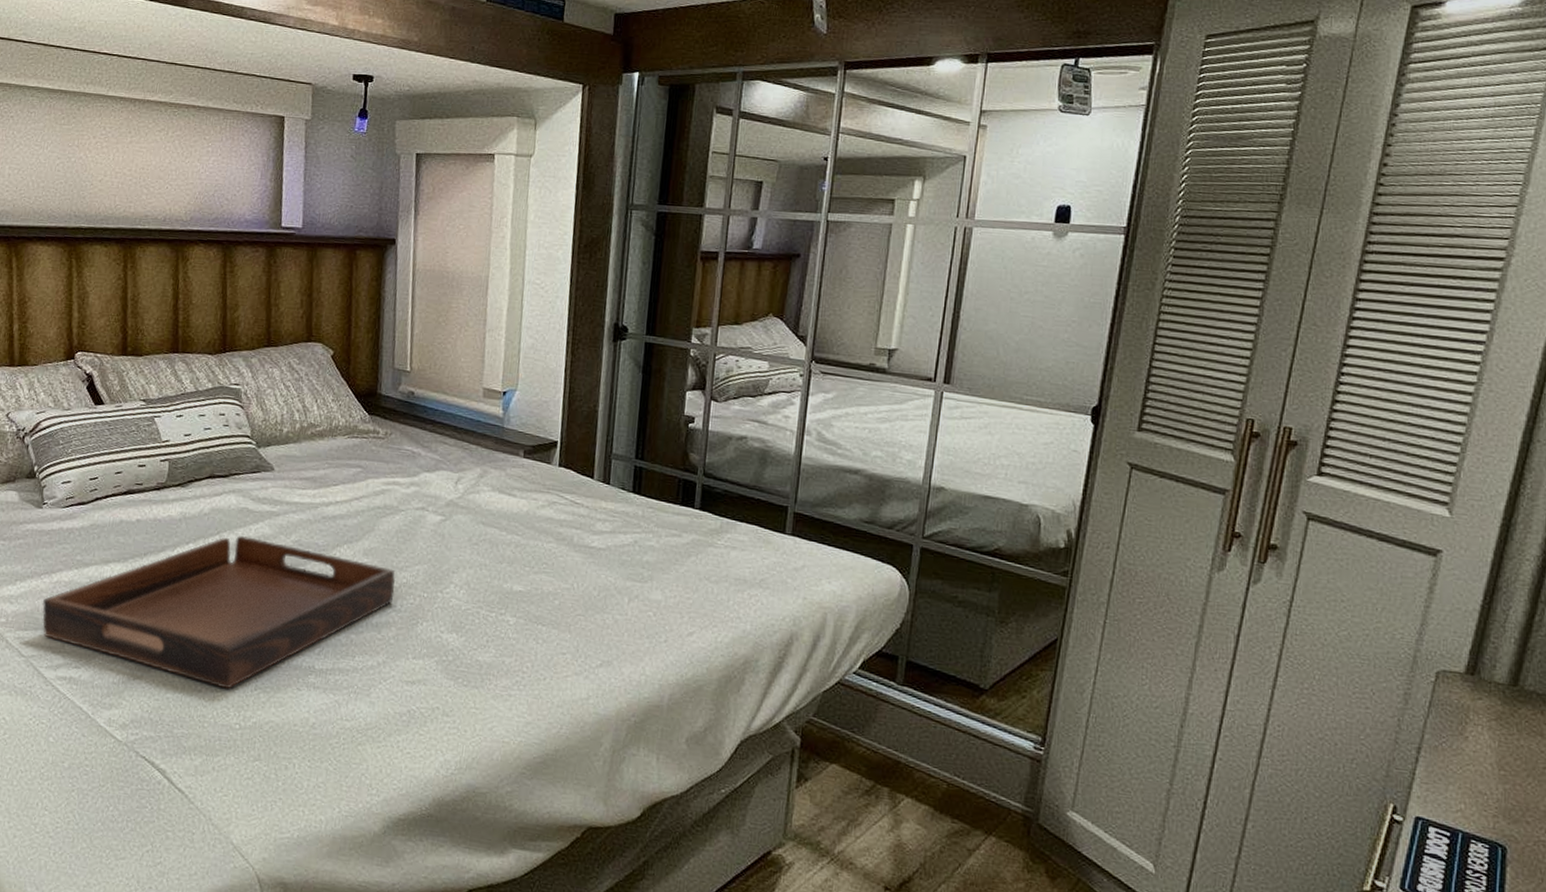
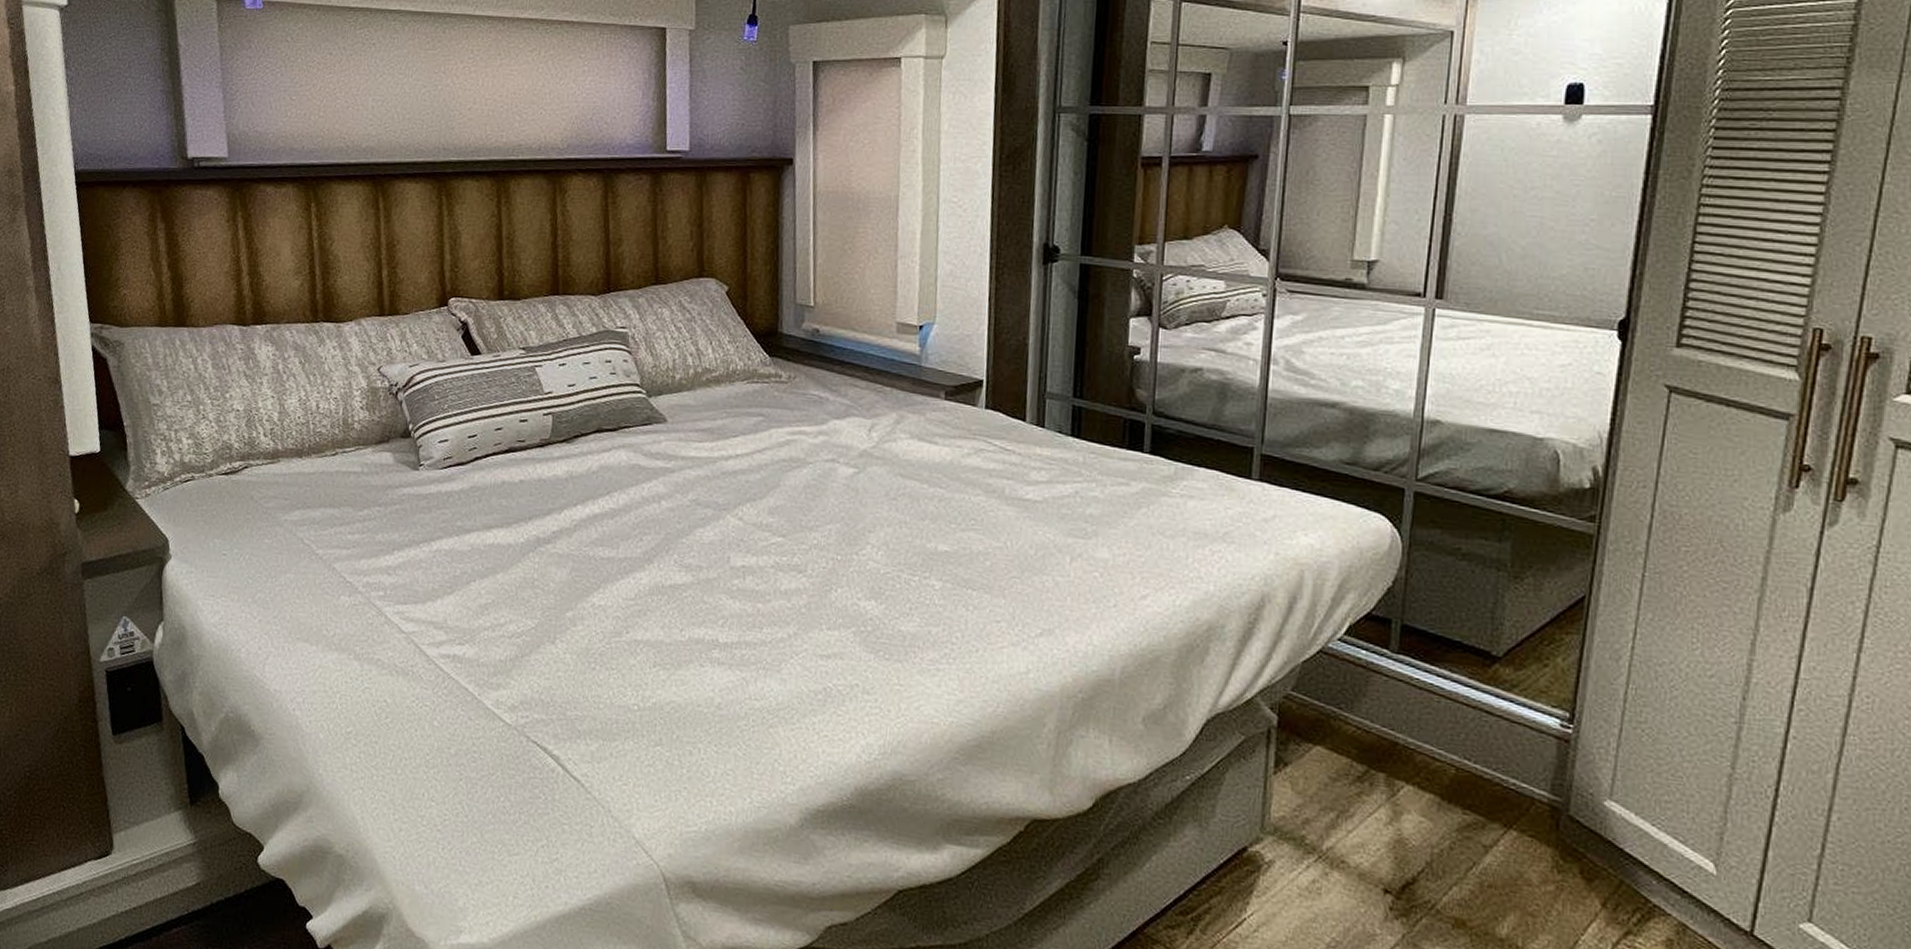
serving tray: present [42,536,396,689] -> none [422,496,806,667]

